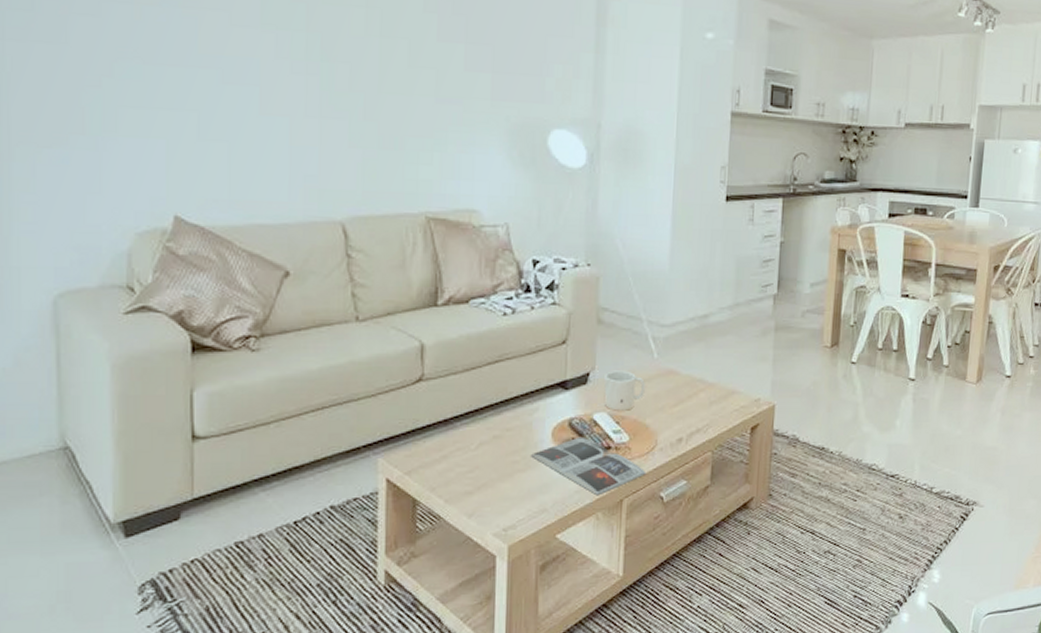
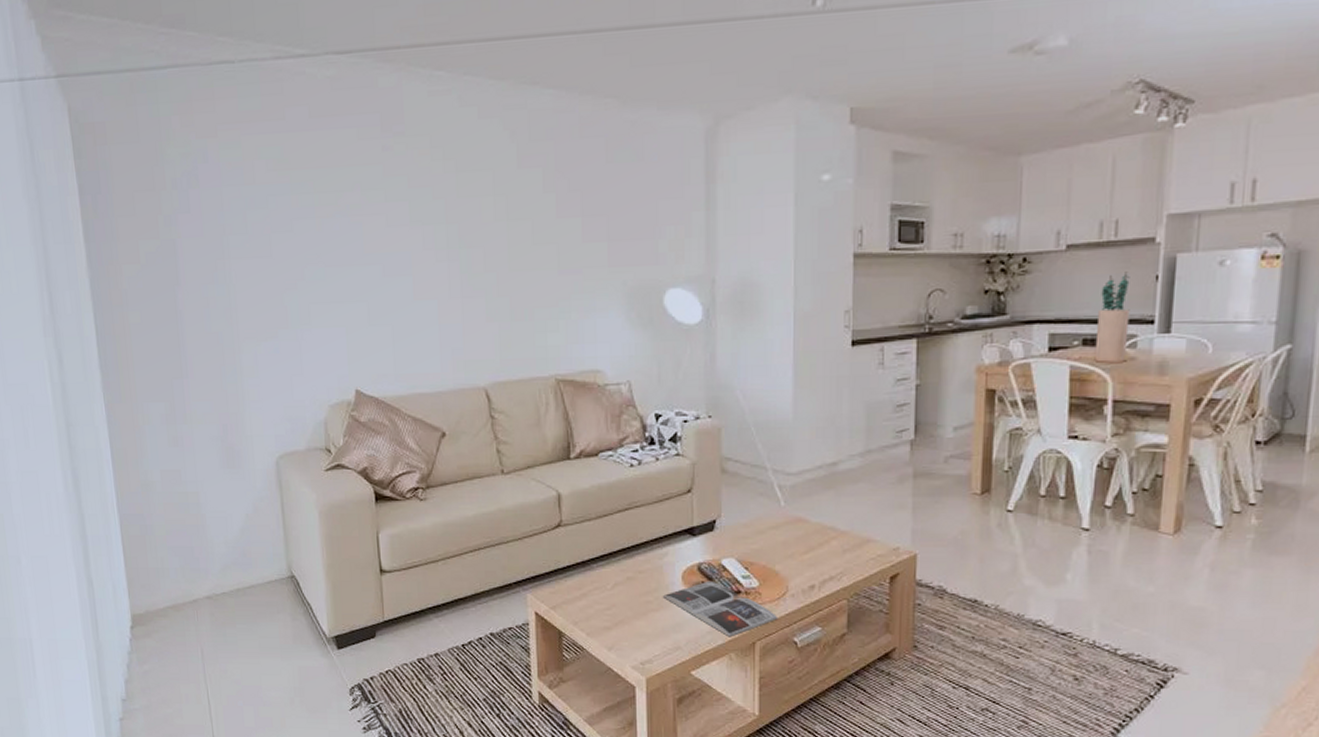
mug: present [603,370,646,411] -> none [730,518,774,557]
vase: none [923,151,951,232] -> present [1094,271,1130,364]

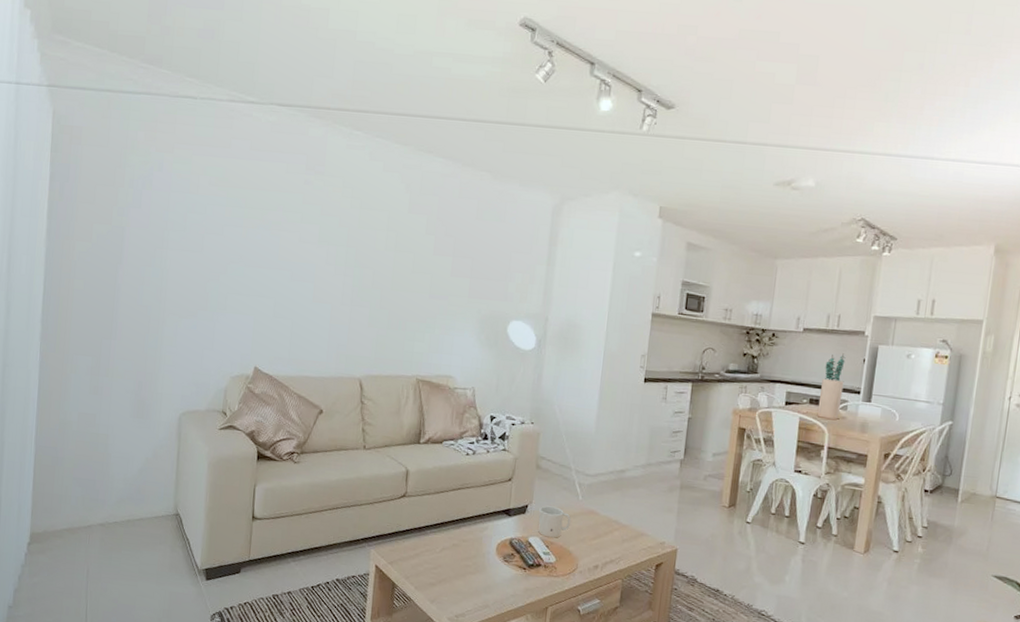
magazine: present [663,580,779,638] -> none [480,553,568,602]
mug: none [730,518,774,557] -> present [537,505,572,538]

